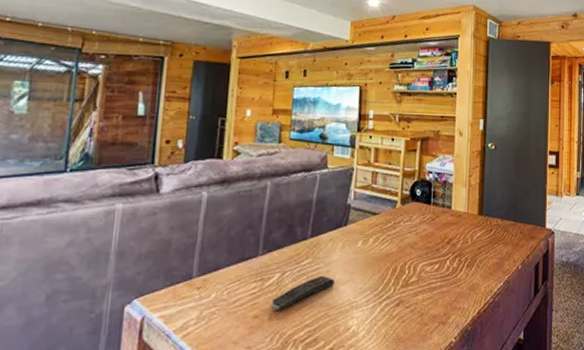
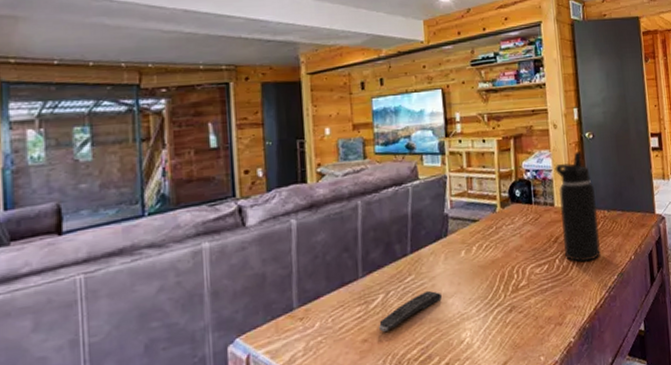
water bottle: none [456,160,491,266] -> present [555,151,601,262]

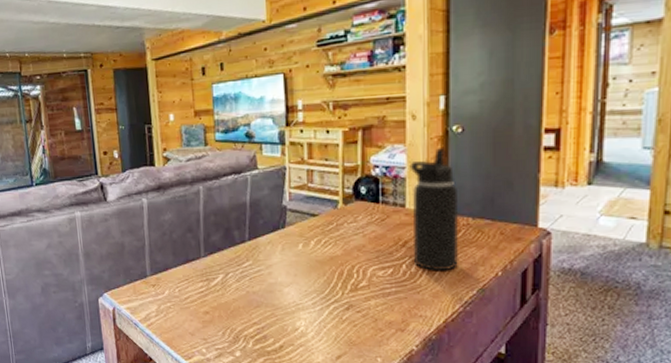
remote control: present [379,290,442,332] -> none [219,277,278,308]

